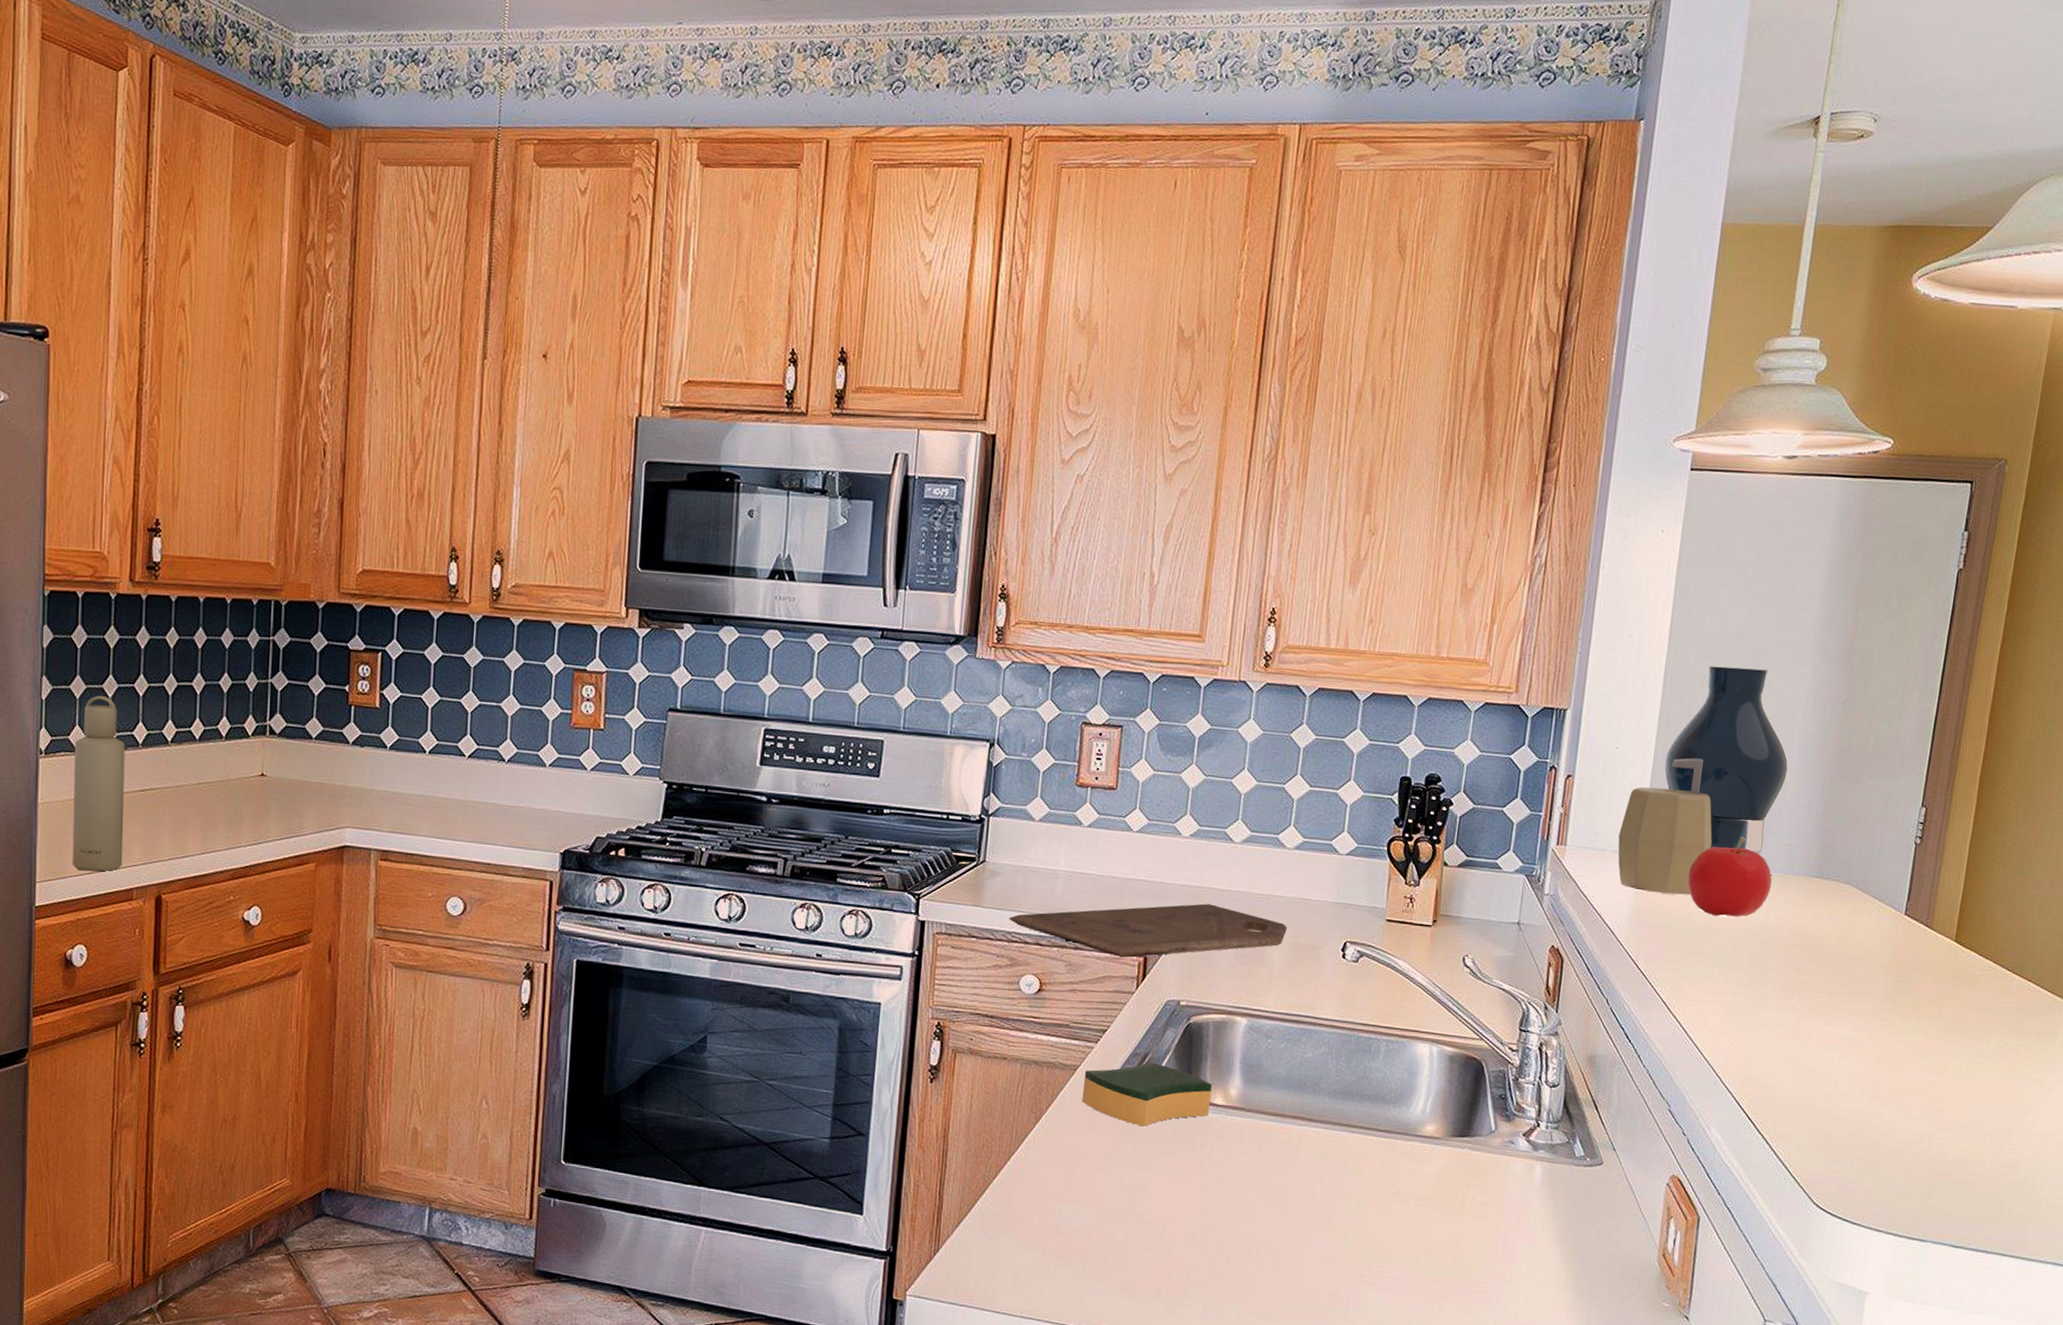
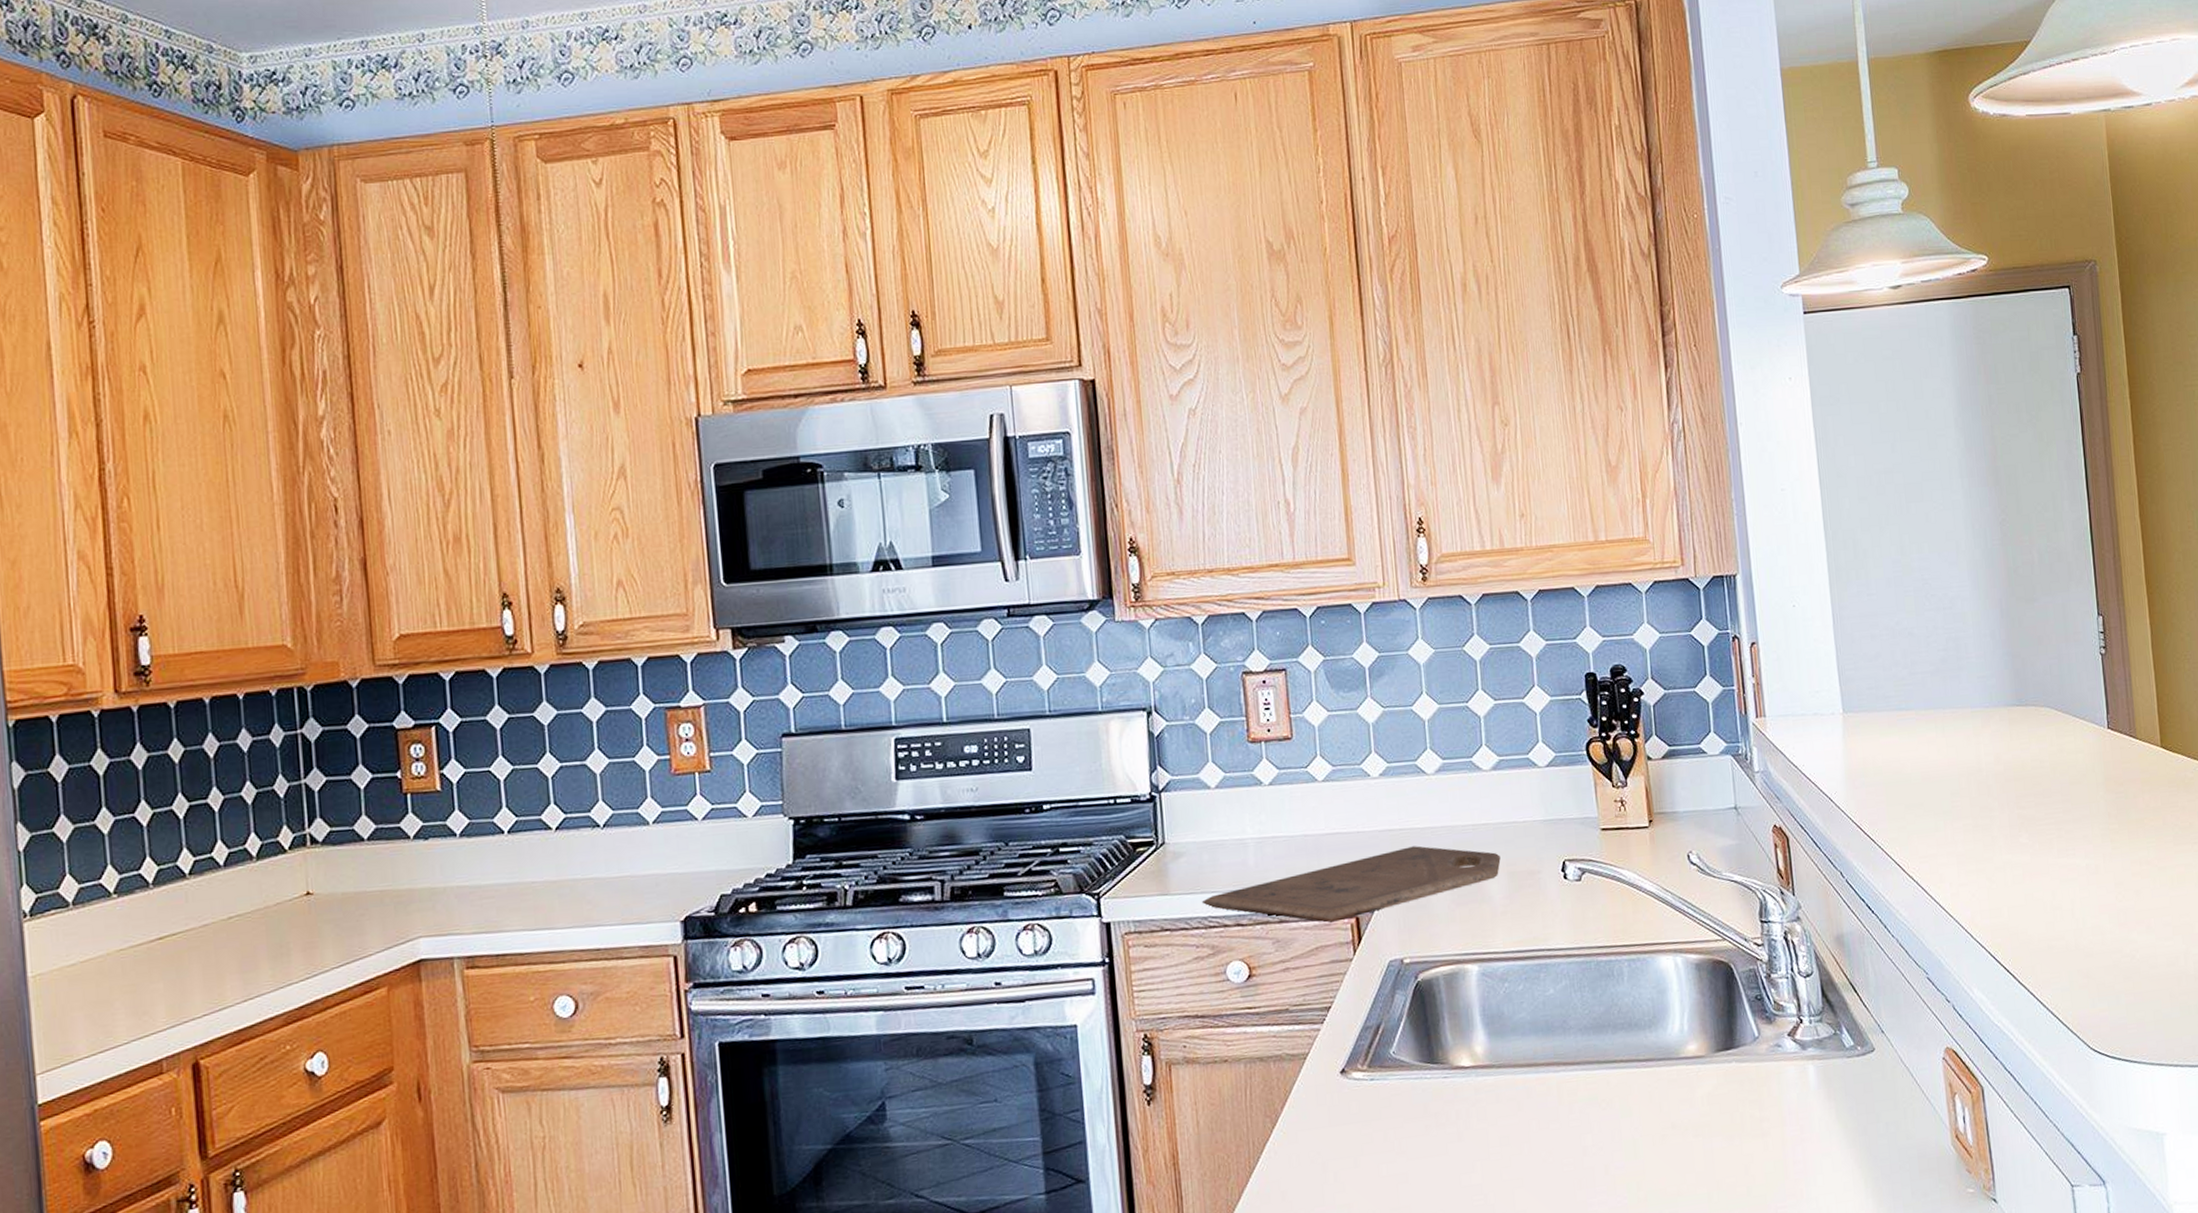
bottle: present [72,695,125,872] -> none [66,833,145,1049]
sponge: present [1081,1062,1212,1127] -> none [1315,1033,1458,1108]
soap dispenser: present [1618,758,1713,895] -> none [1815,603,1908,751]
vase: present [1664,666,1788,855] -> none [1843,502,1964,694]
fruit: present [1687,837,1772,917] -> none [1891,676,1975,764]

